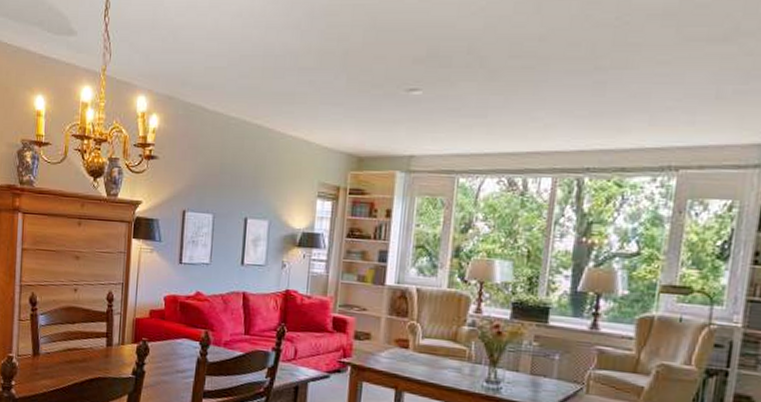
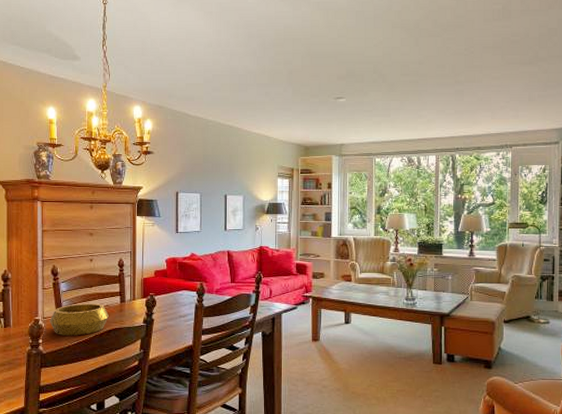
decorative bowl: none [24,342,92,381] -> present [49,303,109,336]

